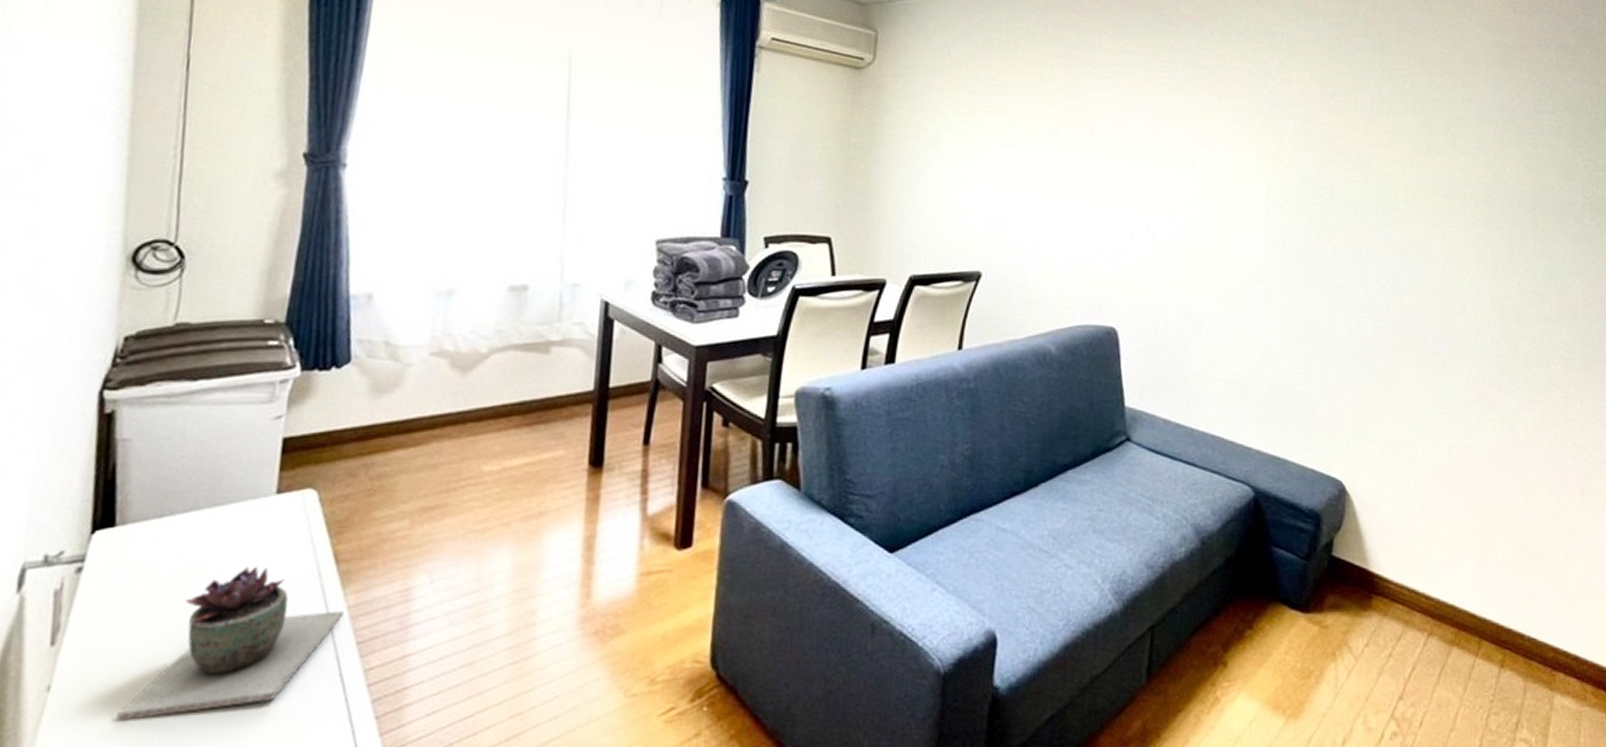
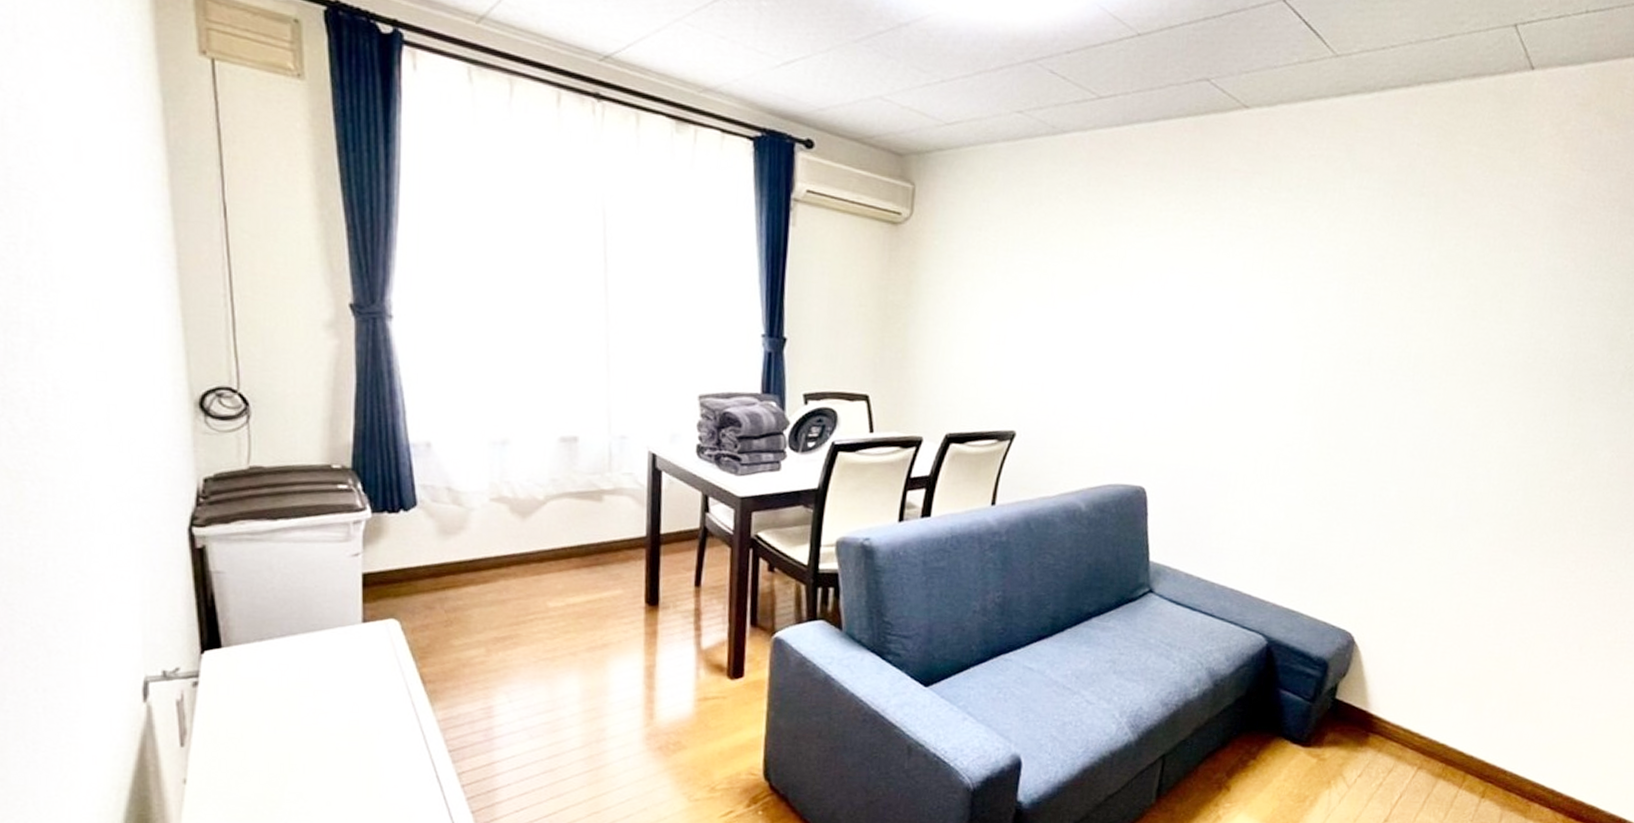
succulent plant: present [116,567,345,721] -> none [247,685,435,809]

